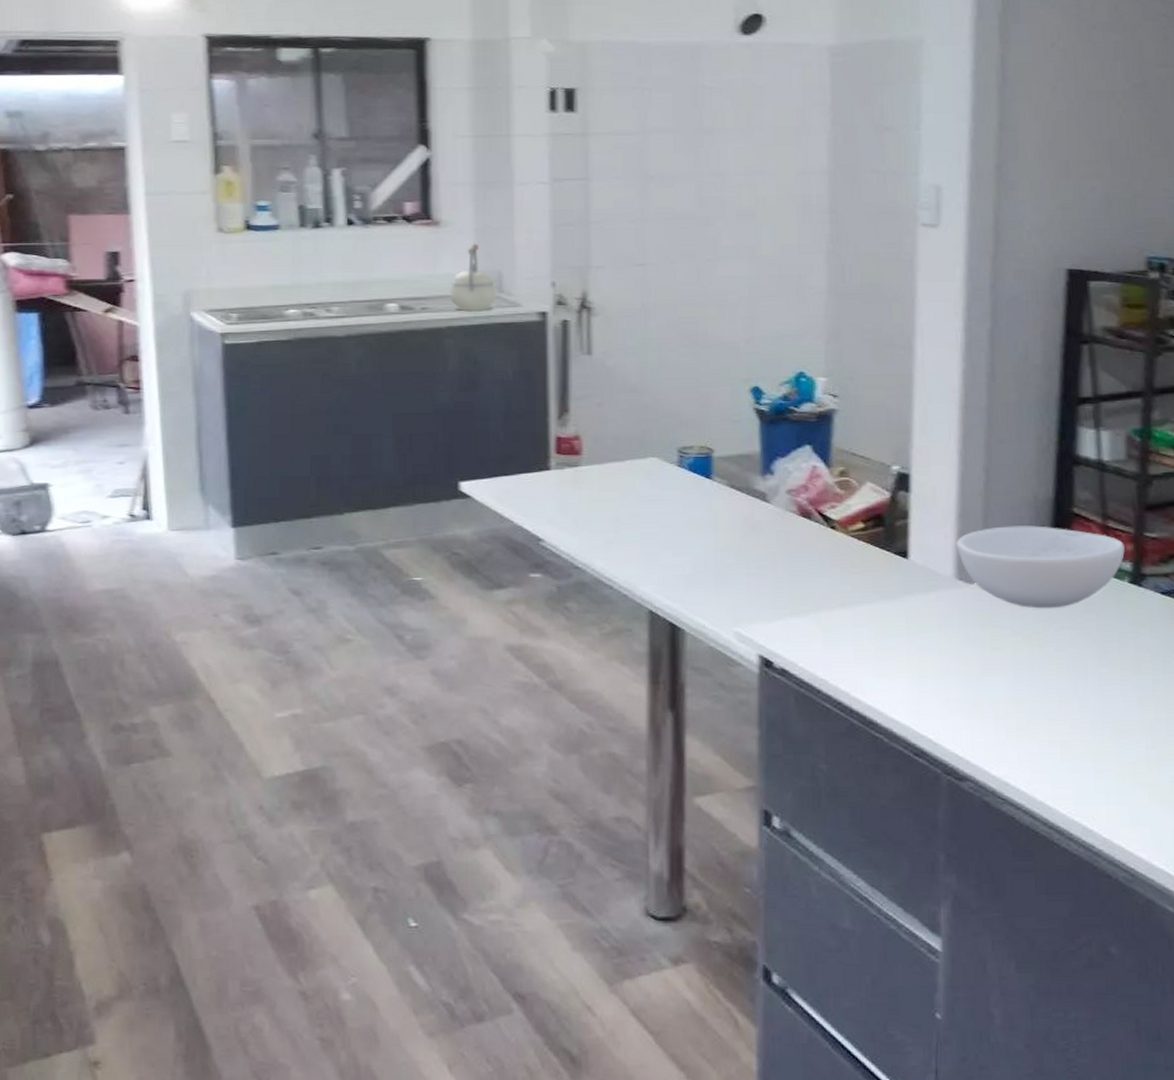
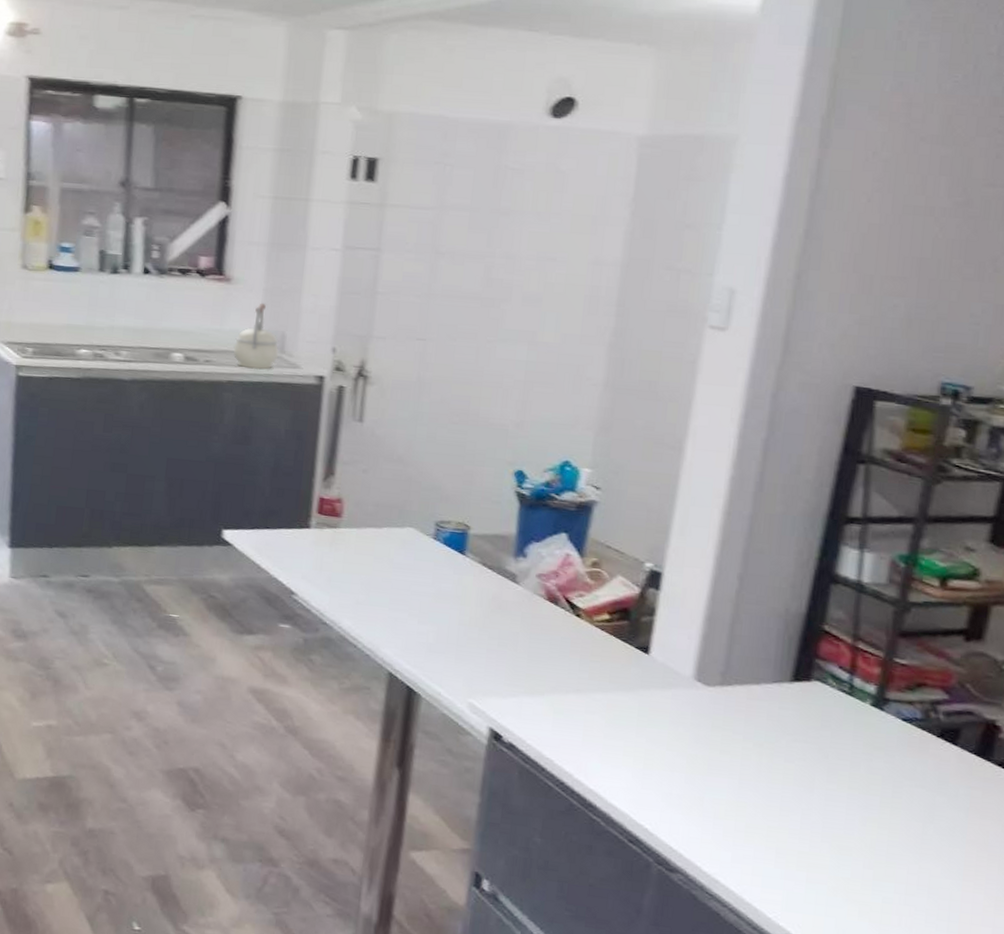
bowl: present [956,526,1125,609] -> none [699,634,872,721]

